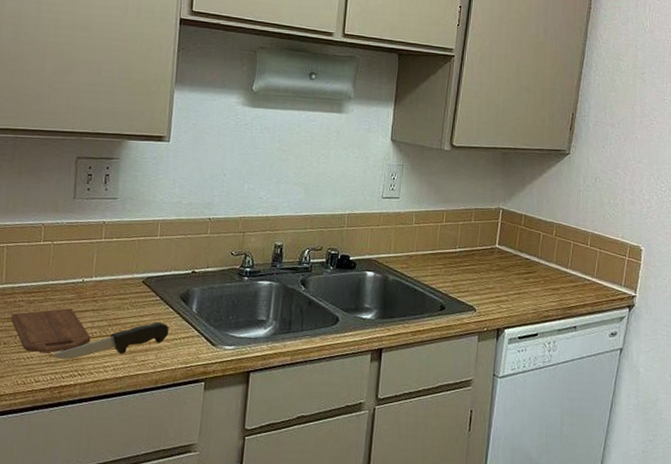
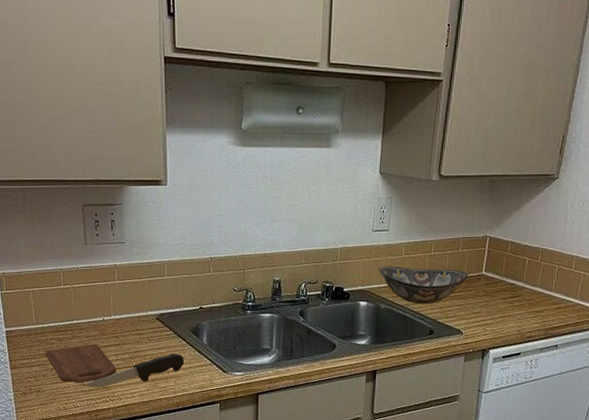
ceramic bowl: none [387,234,481,277] -> present [378,266,468,304]

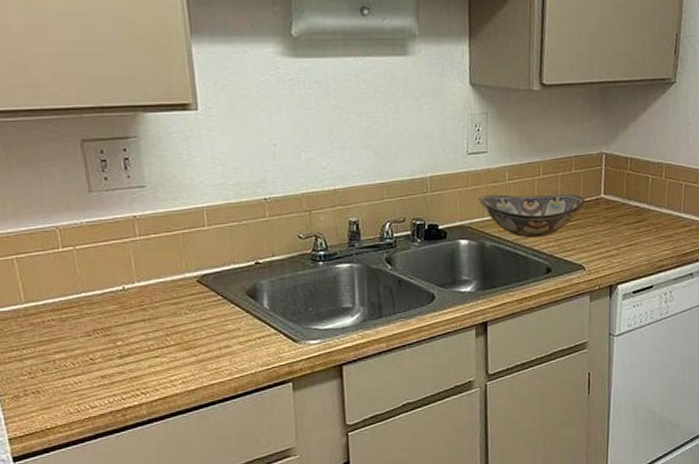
cutting board: present [46,344,117,382] -> none [43,321,148,375]
kitchen knife: present [85,353,185,388] -> none [104,324,241,380]

